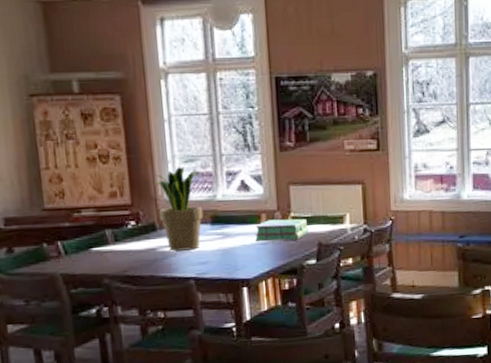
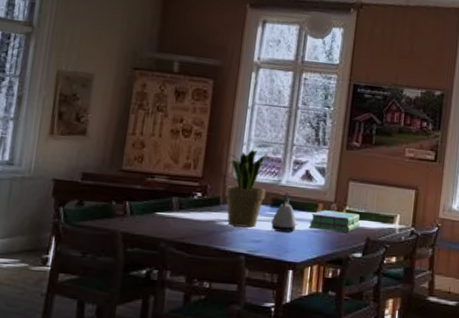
kettle: none [214,207,242,251] -> present [271,192,297,233]

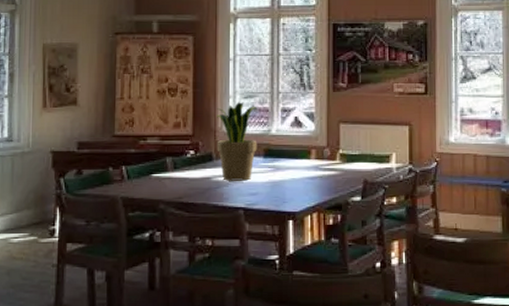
kettle: present [271,192,297,233] -> none [266,141,292,183]
stack of books: present [309,210,360,233] -> none [304,155,355,177]

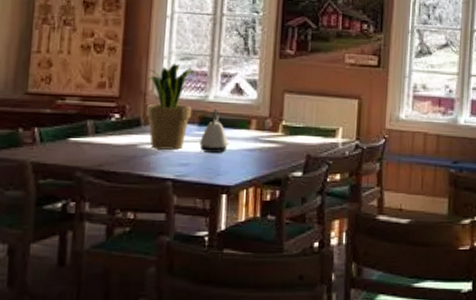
kettle: none [266,141,292,183] -> present [199,108,229,154]

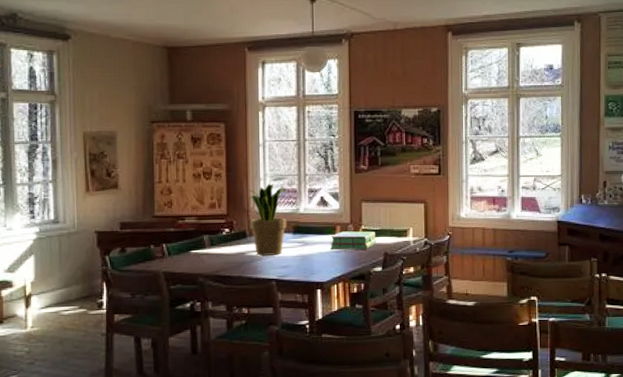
kettle: present [199,108,229,154] -> none [295,219,319,257]
stack of books: none [242,126,299,150] -> present [330,231,376,250]

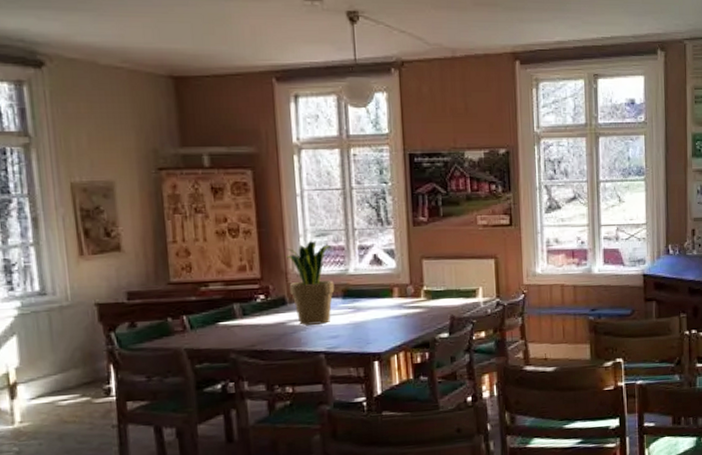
stack of books: present [330,231,376,250] -> none [387,292,441,316]

